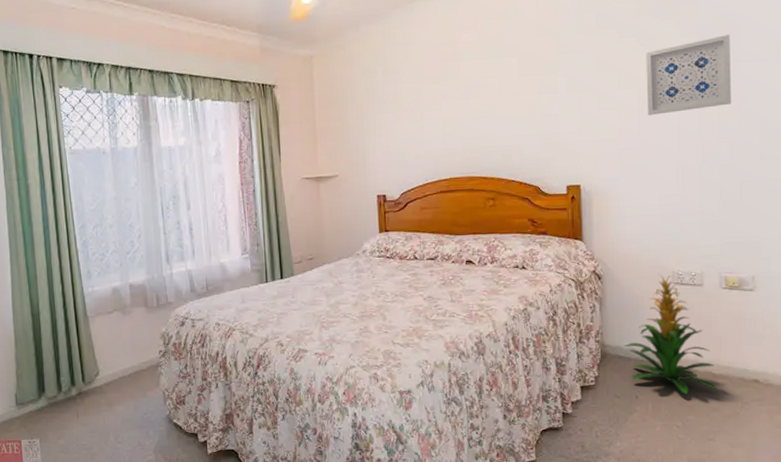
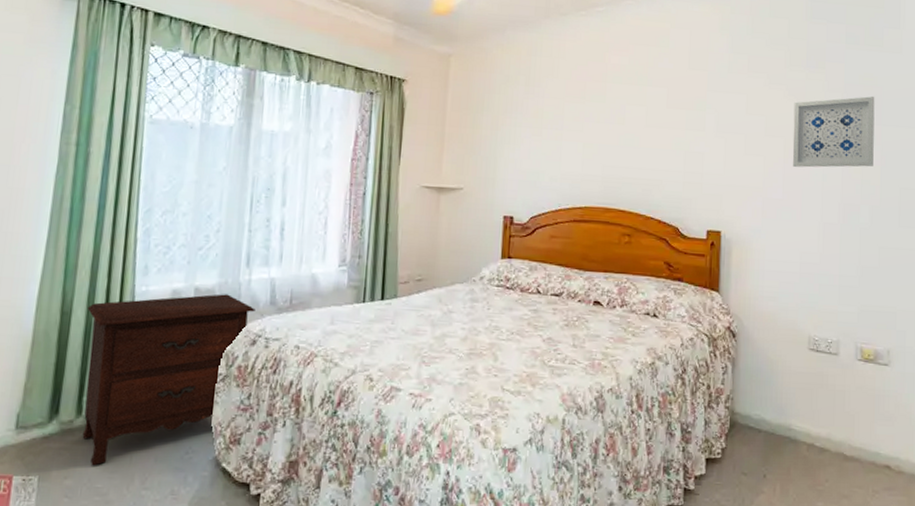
nightstand: none [51,287,180,429] -> present [82,294,255,466]
indoor plant: present [625,274,720,395] -> none [755,337,851,477]

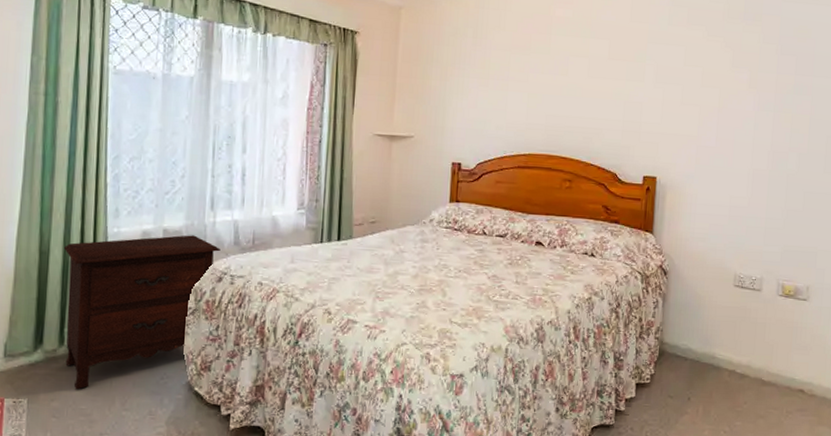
wall art: present [792,96,875,168] -> none [727,48,808,117]

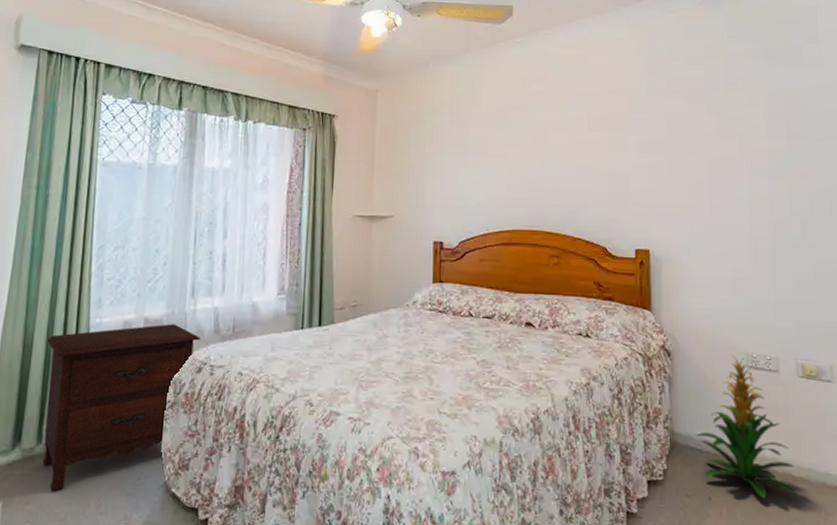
indoor plant: none [683,275,767,400] -> present [696,354,801,499]

